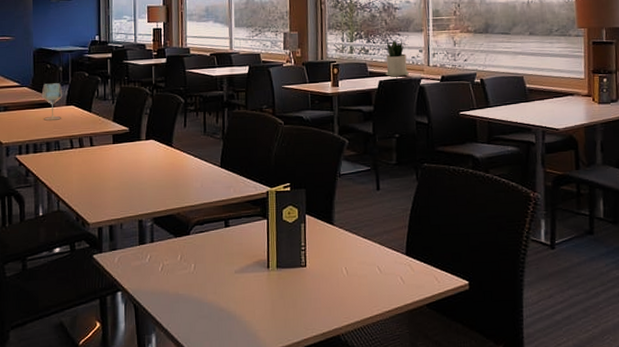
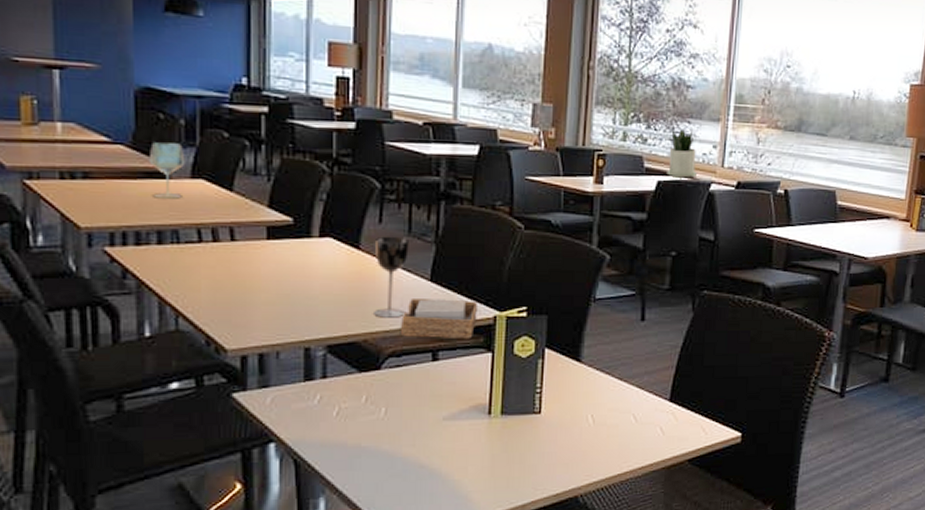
wine glass: none [183,136,205,196] -> present [374,236,409,318]
napkin holder: none [201,180,255,211] -> present [400,299,477,340]

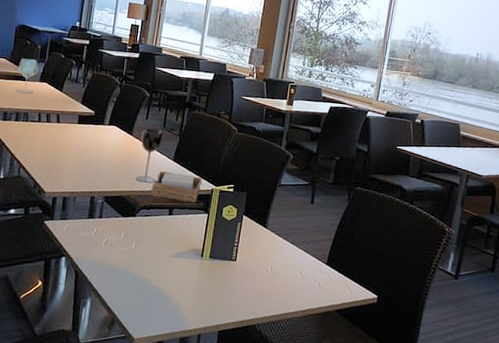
planter: present [667,129,698,178] -> none [337,72,359,106]

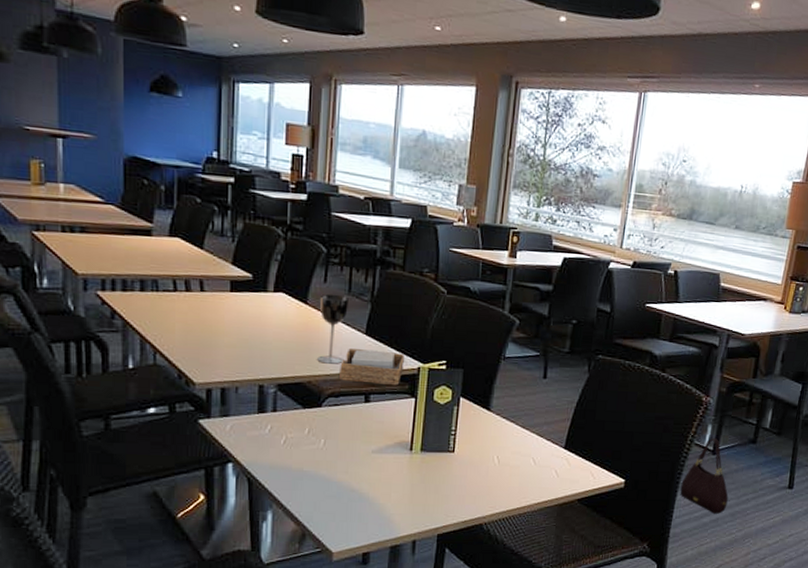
wine glass: present [17,58,38,94] -> none [134,204,165,254]
handbag: none [426,265,470,334] -> present [680,438,729,514]

